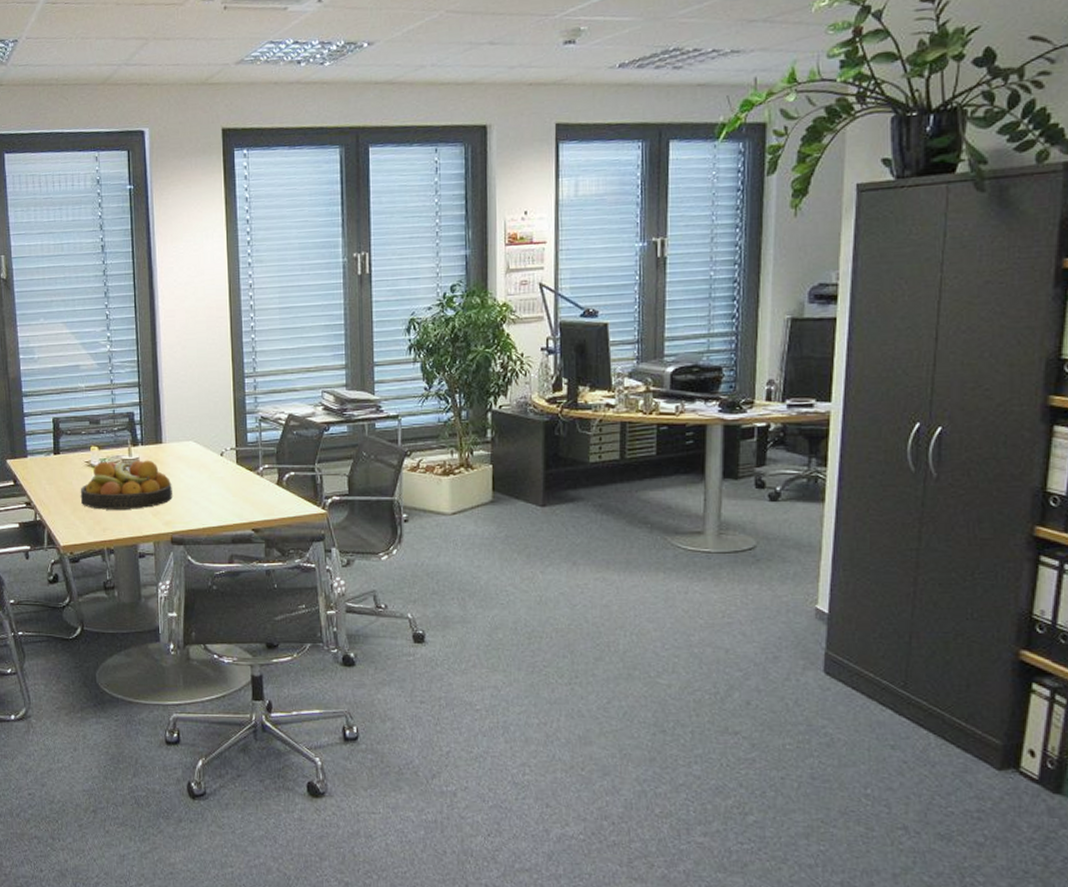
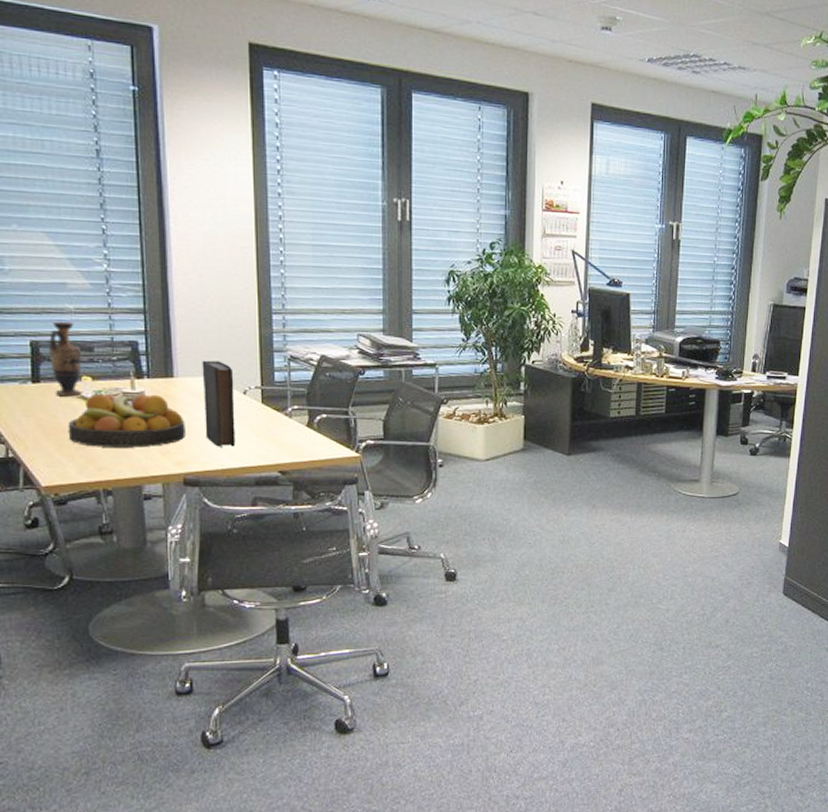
vase: none [65,398,91,465] -> present [48,321,82,397]
book: none [185,425,214,507] -> present [202,360,236,447]

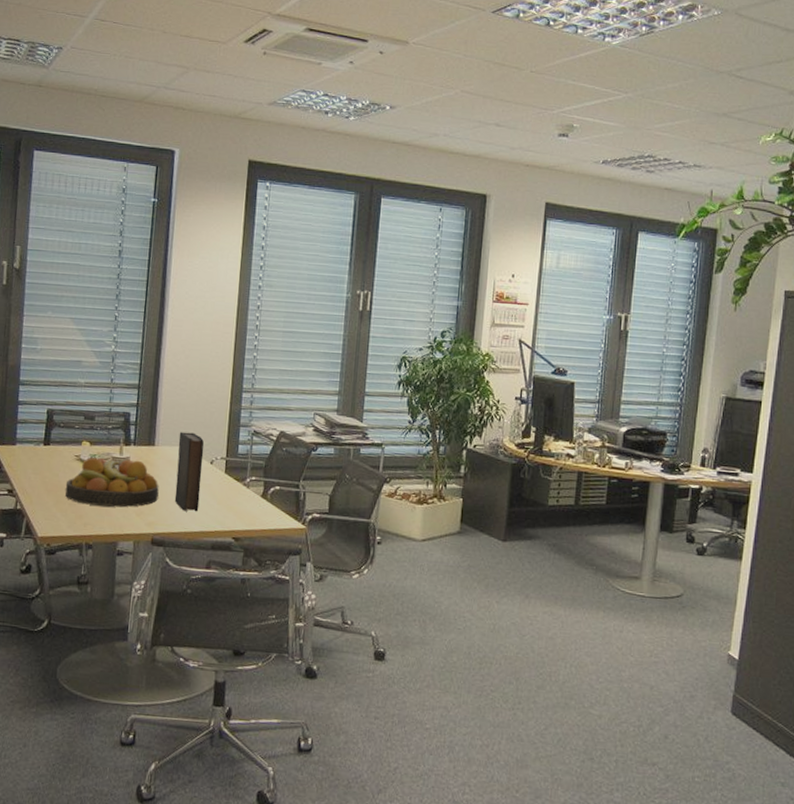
vase: present [48,321,82,397] -> none [60,393,86,459]

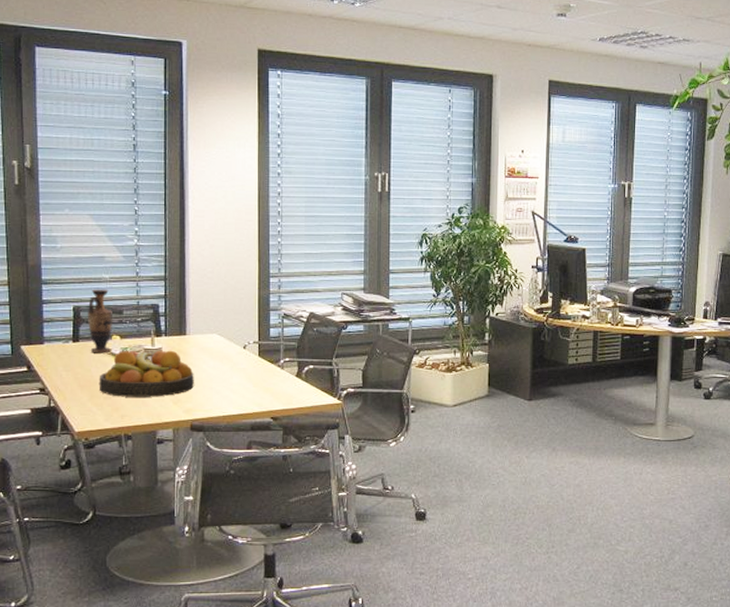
vase: none [60,393,86,459] -> present [87,289,114,353]
book: present [174,432,205,512] -> none [210,319,236,396]

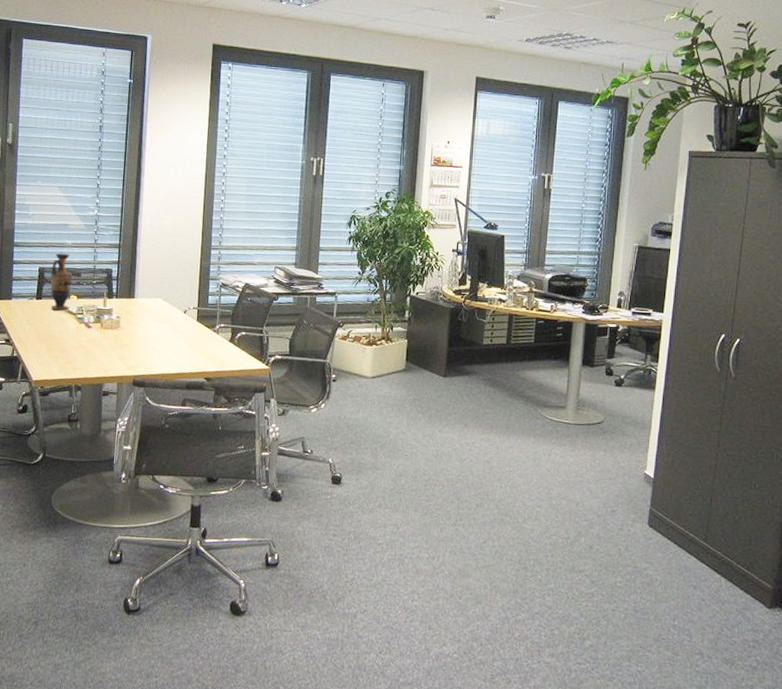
fruit bowl: present [99,350,194,397] -> none [56,310,139,353]

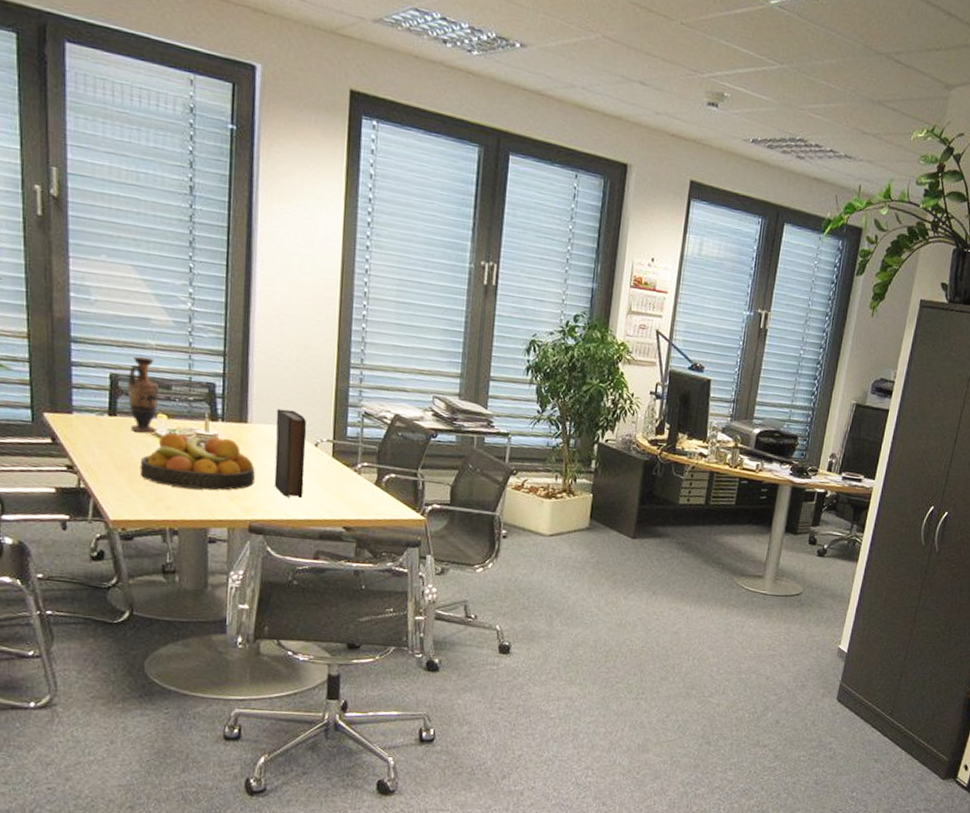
fruit bowl: none [56,310,139,353] -> present [139,433,255,491]
book: none [153,285,178,356] -> present [274,408,307,499]

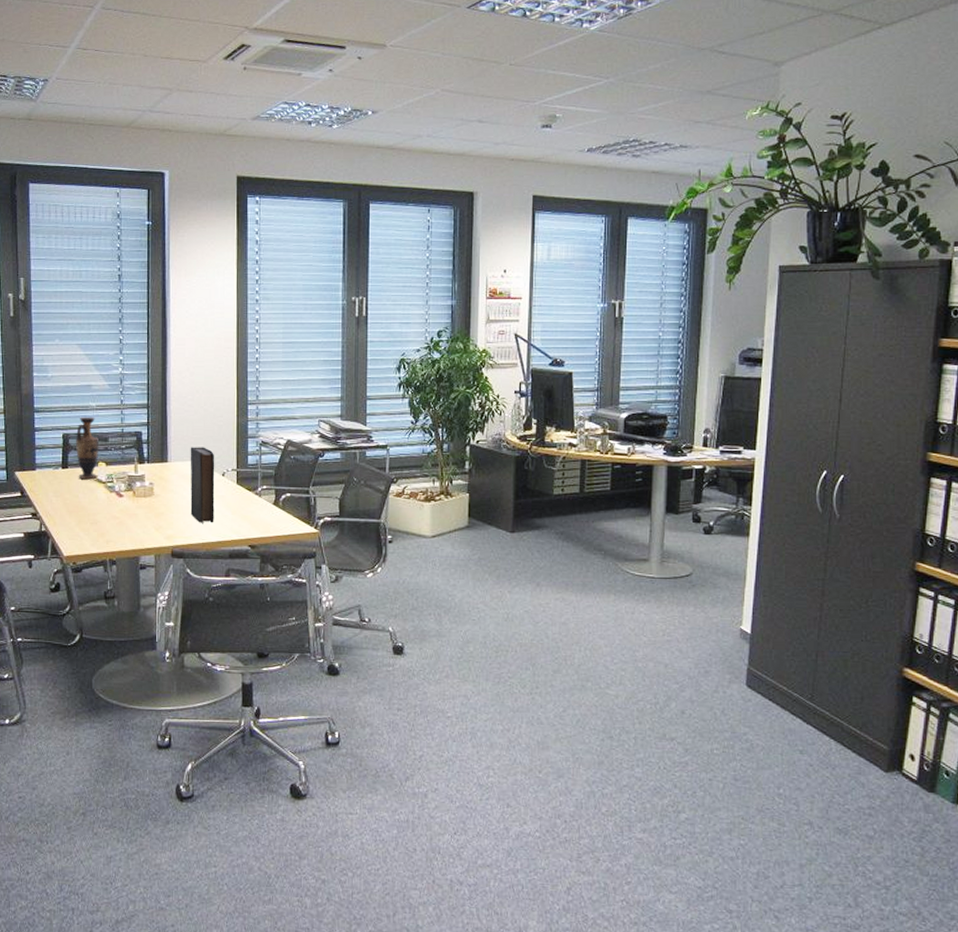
fruit bowl: present [139,433,255,491] -> none [86,477,175,523]

